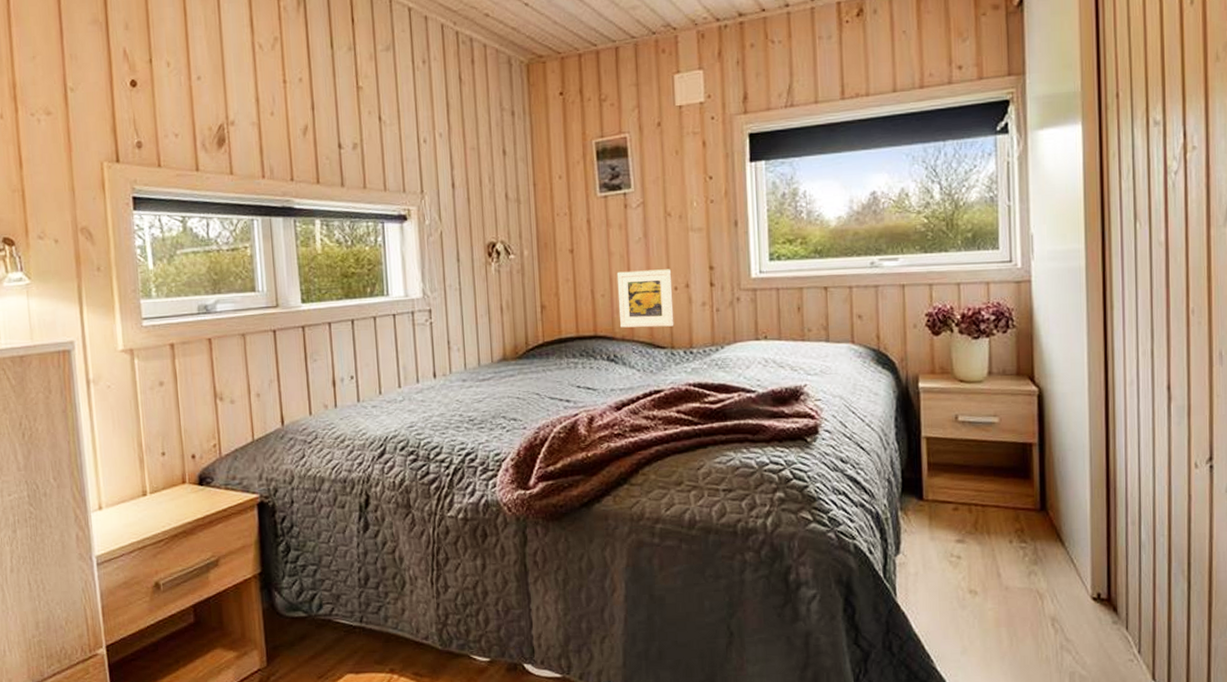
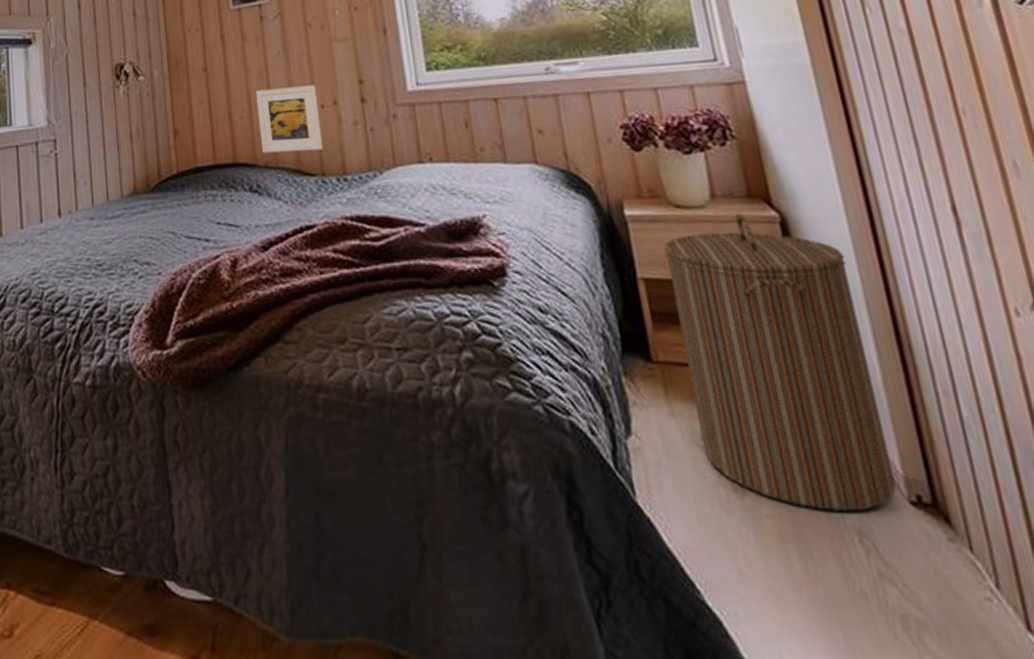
laundry hamper: none [945,388,1084,605] -> present [663,214,896,511]

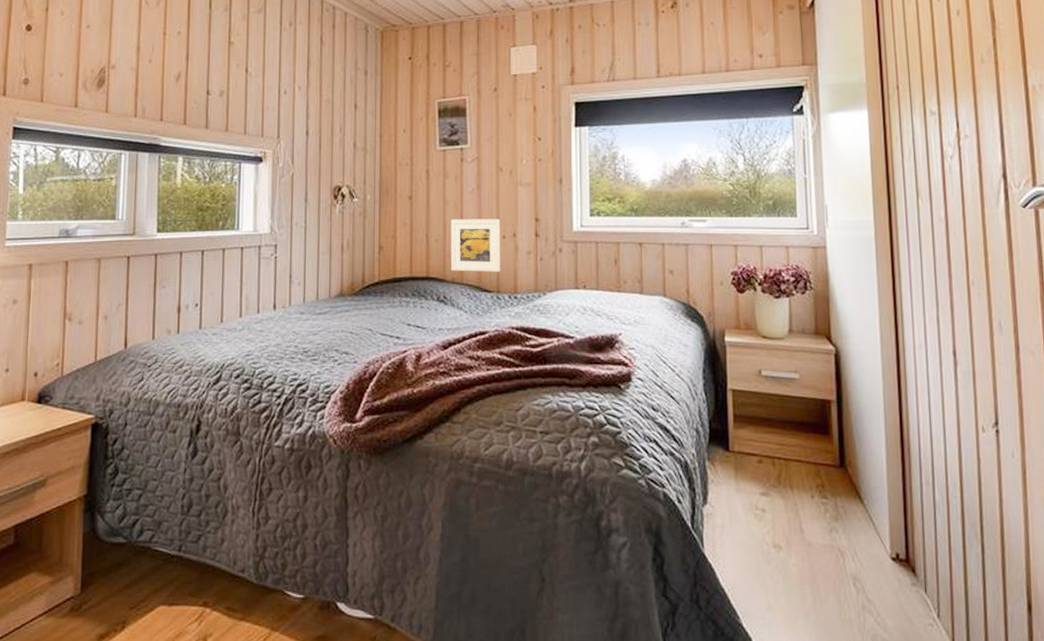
laundry hamper: present [663,214,896,511] -> none [750,346,884,563]

